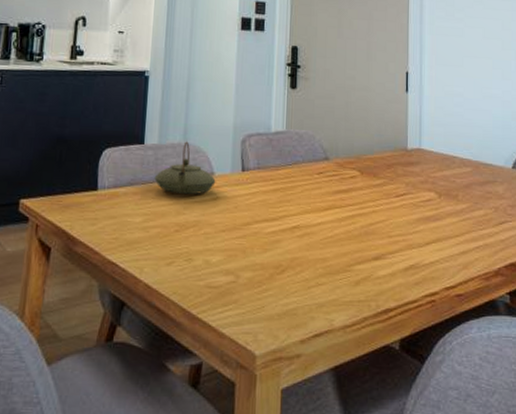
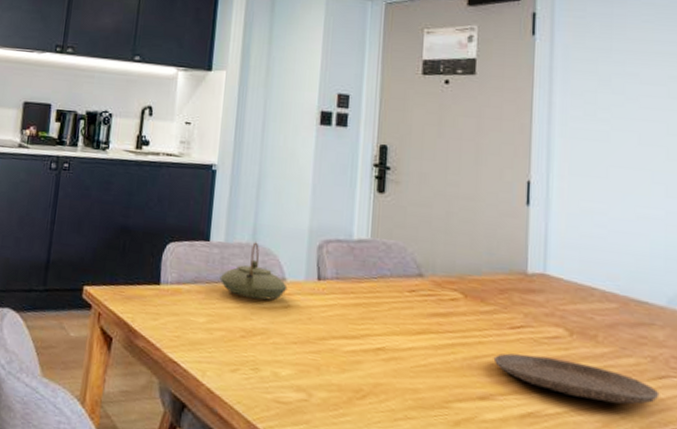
plate: none [384,217,501,249] -> present [493,353,660,405]

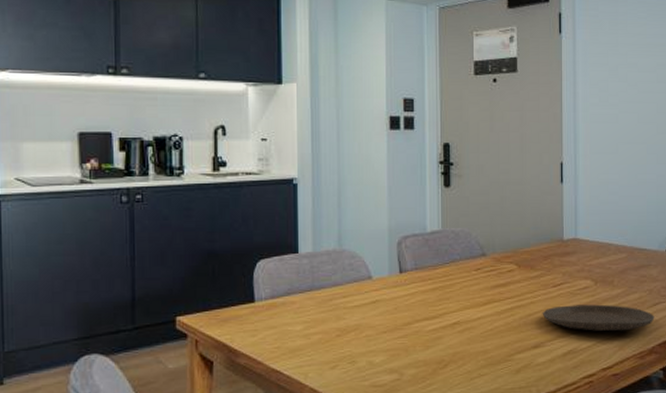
teapot: present [219,242,288,300] -> none [311,247,374,300]

